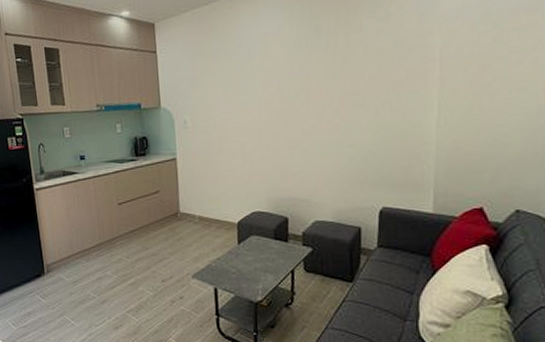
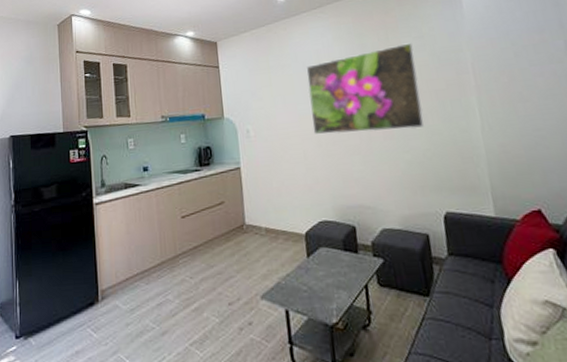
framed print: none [251,24,376,127] -> present [306,42,425,135]

